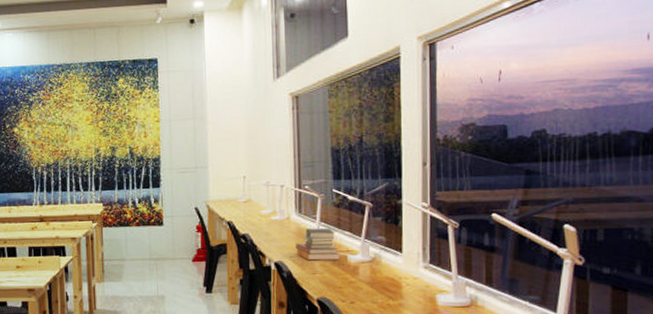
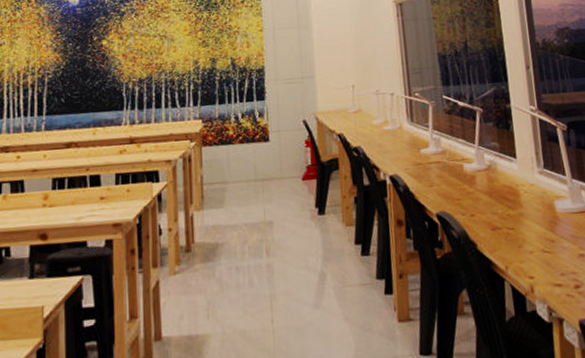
books: present [296,228,340,261] -> none [410,136,456,172]

